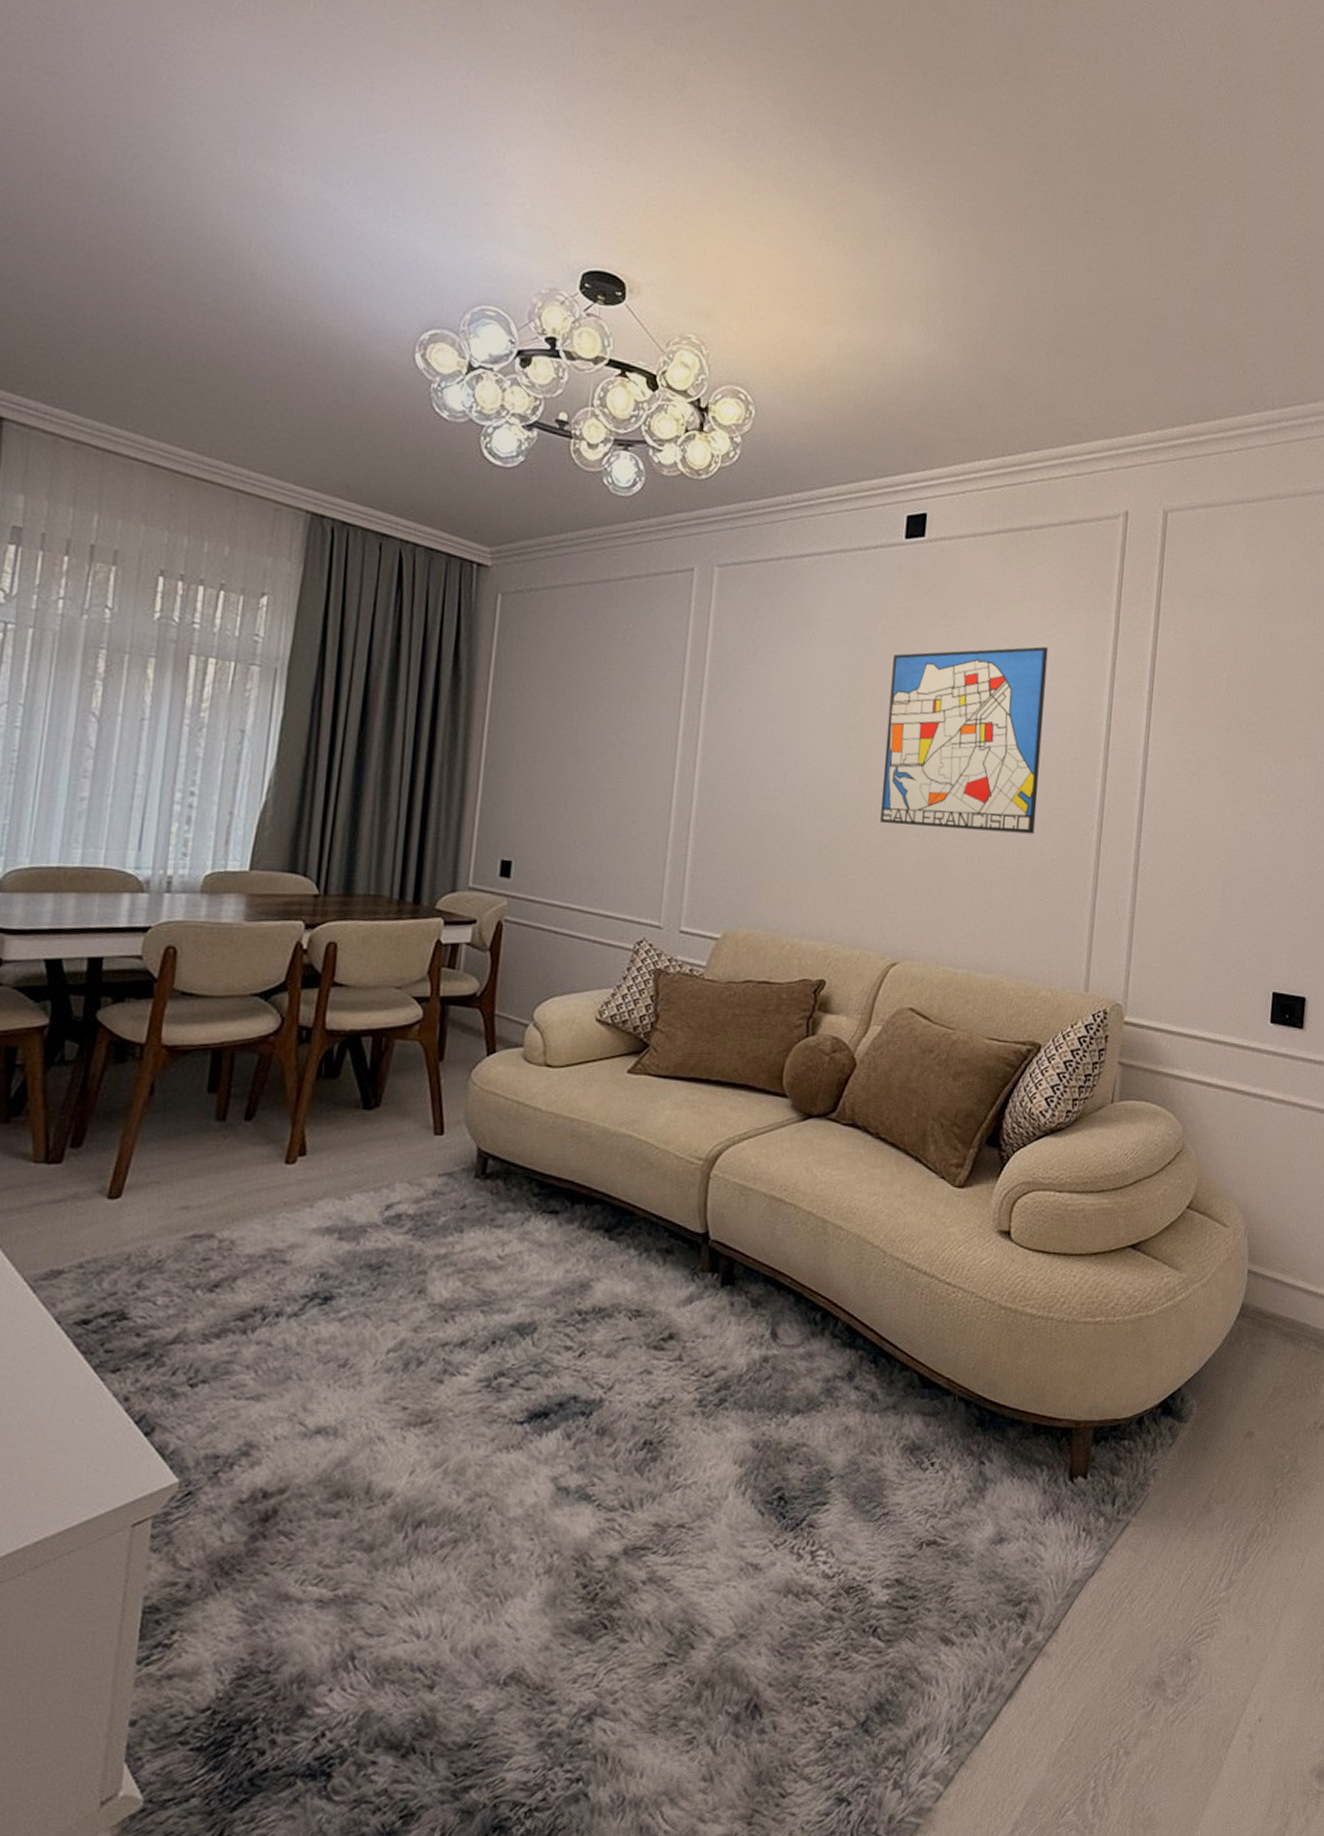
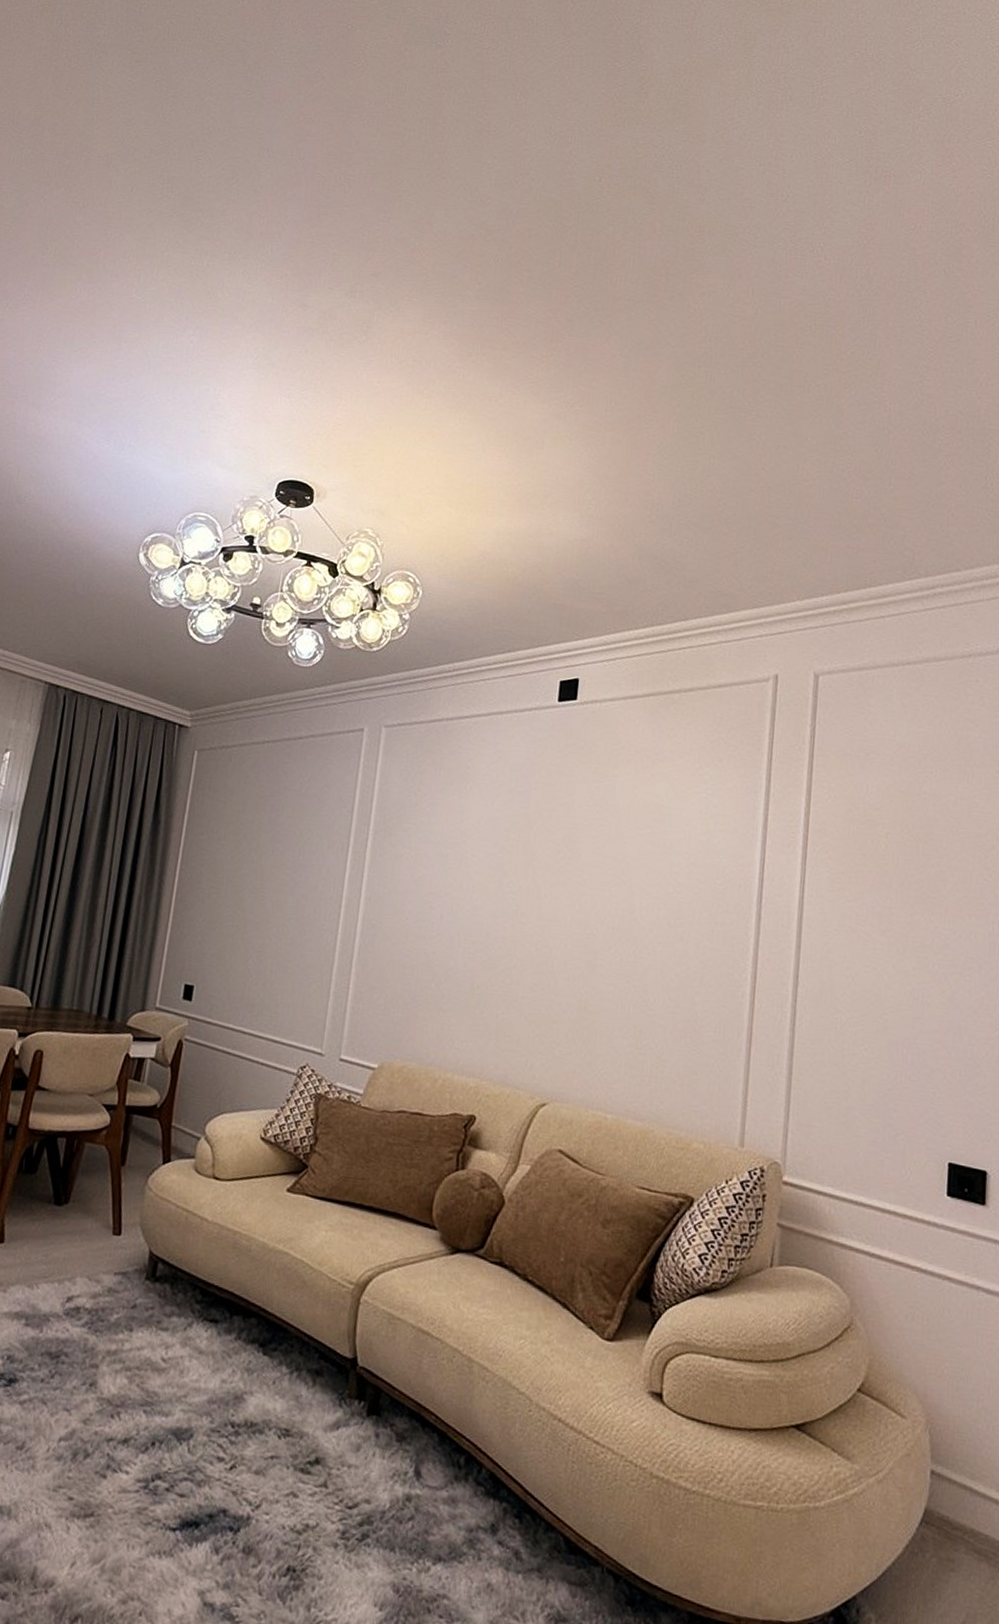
wall art: present [880,646,1049,835] -> none [531,802,699,984]

